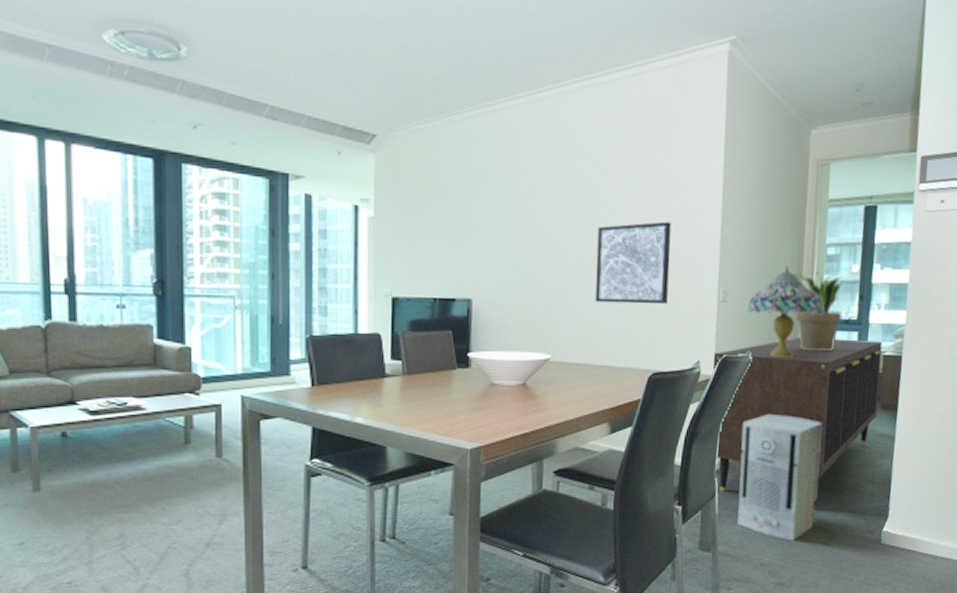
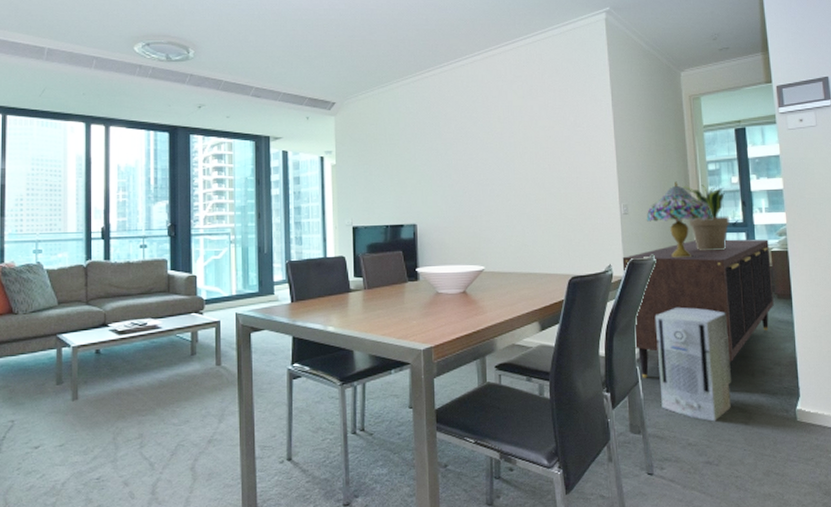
wall art: present [595,221,672,305] -> none [514,152,579,221]

